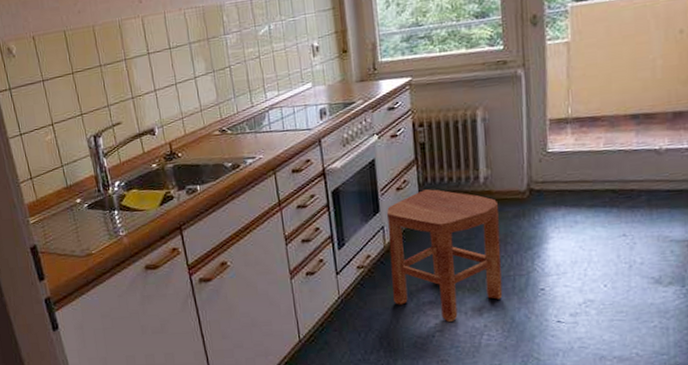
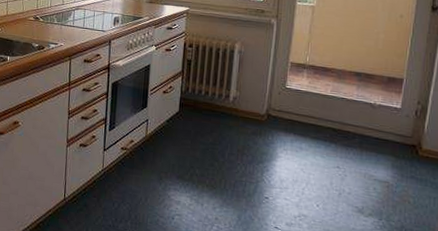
stool: present [386,189,503,322] -> none [146,97,242,209]

